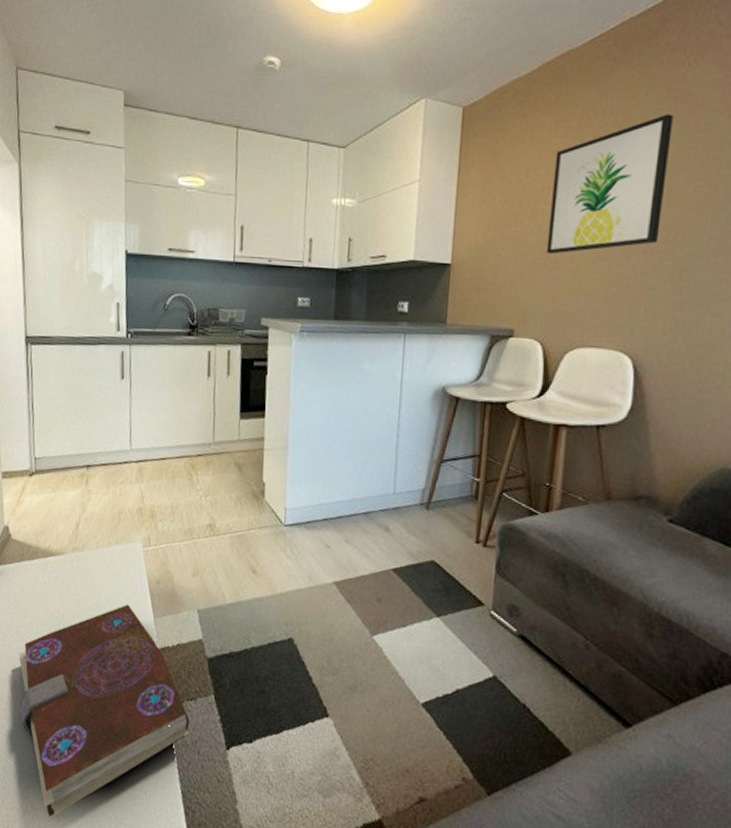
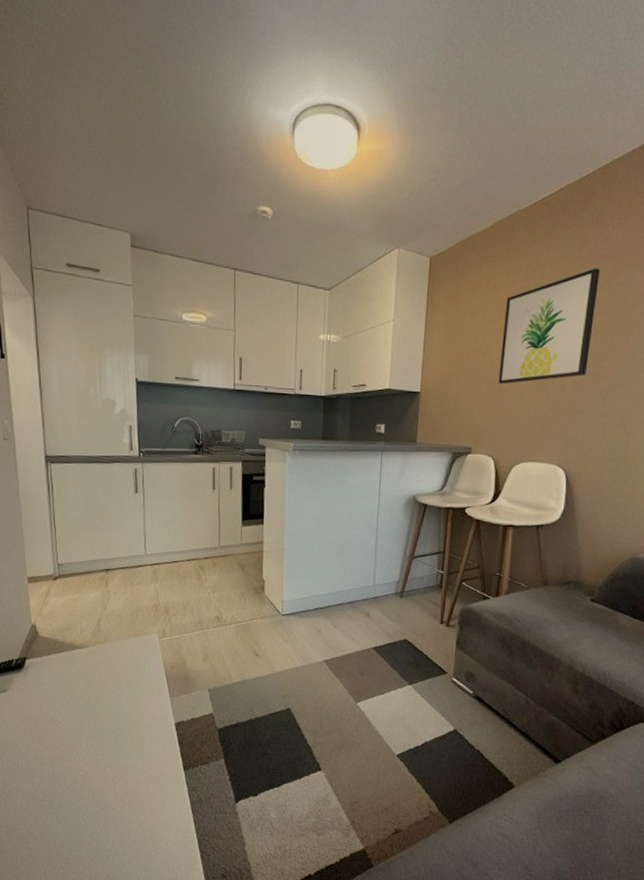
book: present [18,604,190,817] -> none [49,687,203,869]

